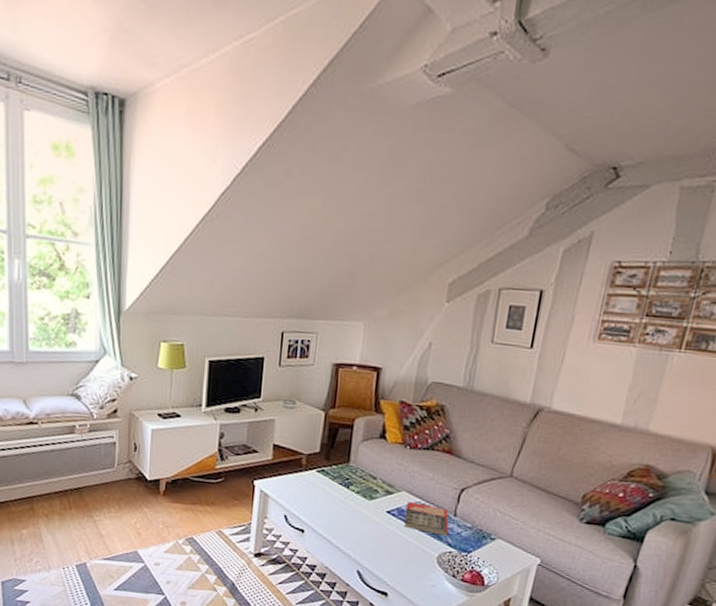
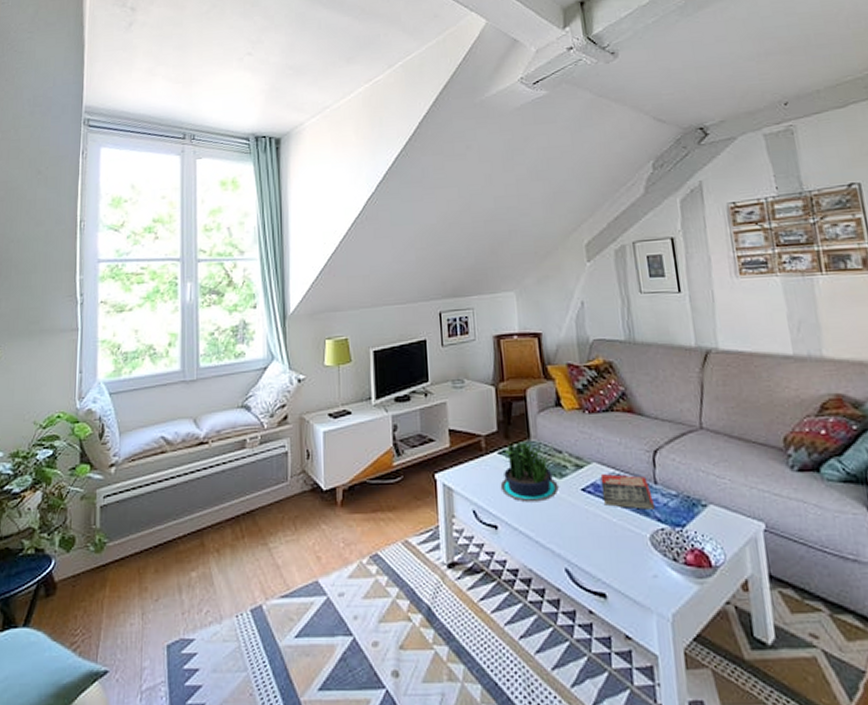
potted plant: none [313,464,367,517] -> present [500,442,559,503]

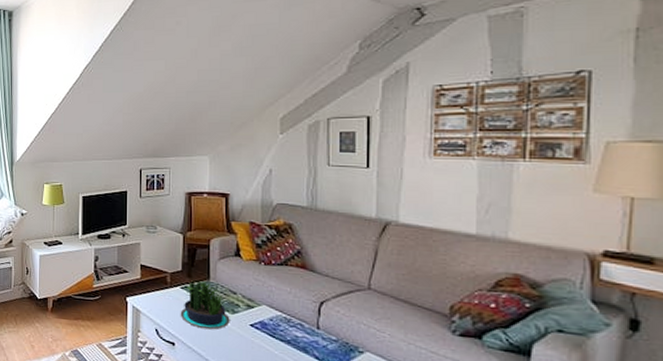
book: present [600,474,654,510] -> none [268,315,314,349]

